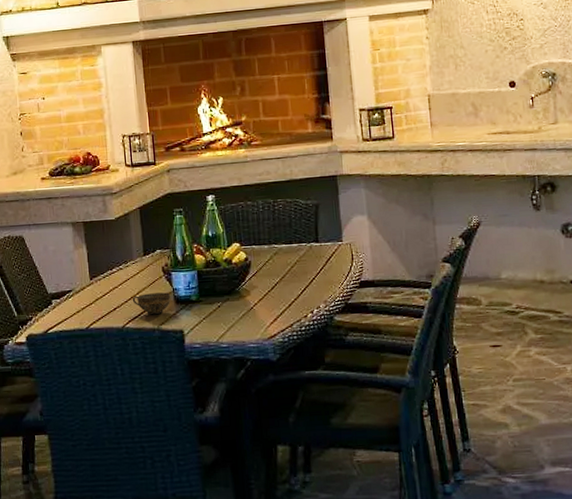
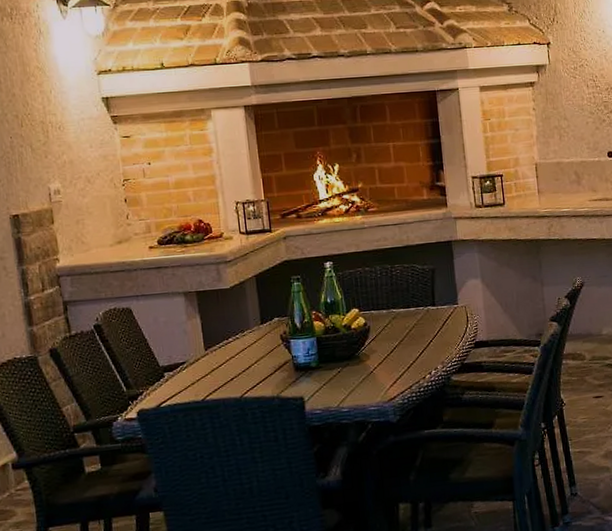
cup: present [132,292,171,314] -> none [250,360,291,383]

